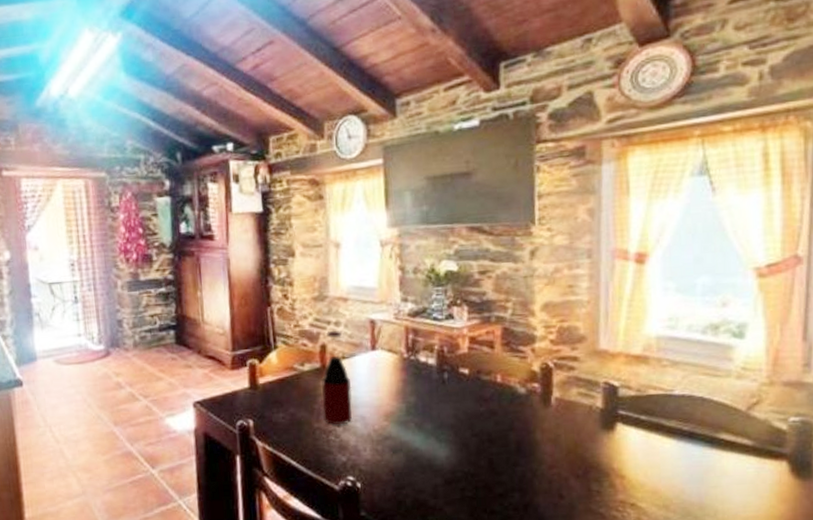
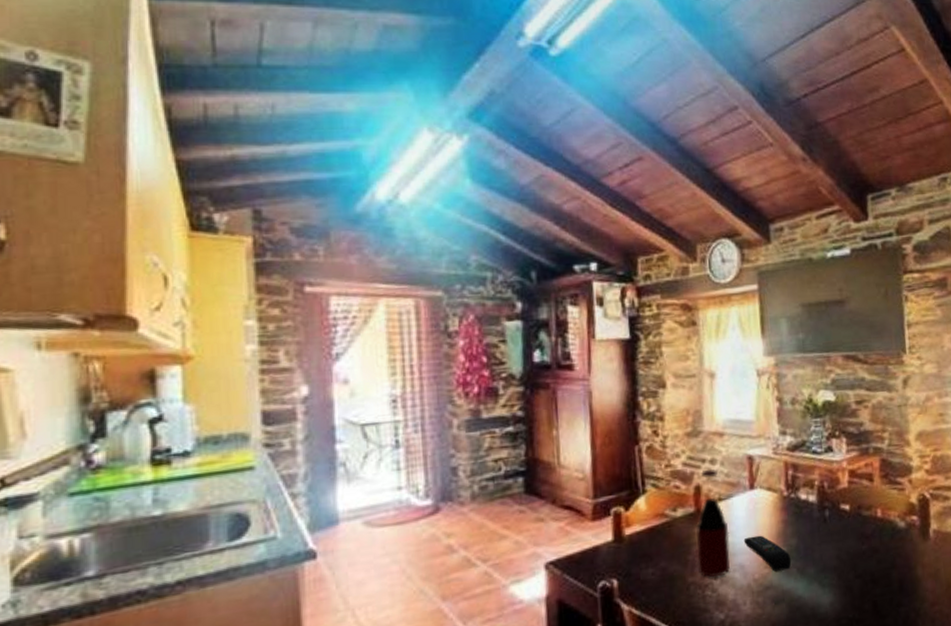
remote control: none [365,391,409,424] -> present [743,535,791,572]

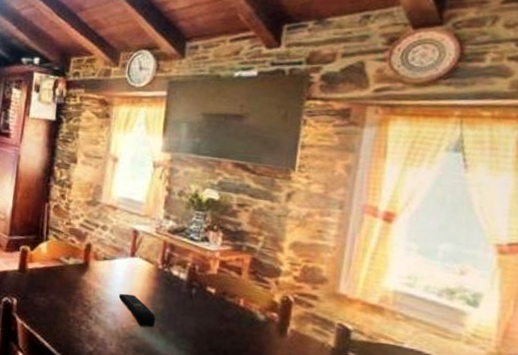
bottle: present [696,469,730,577] -> none [79,233,108,318]

